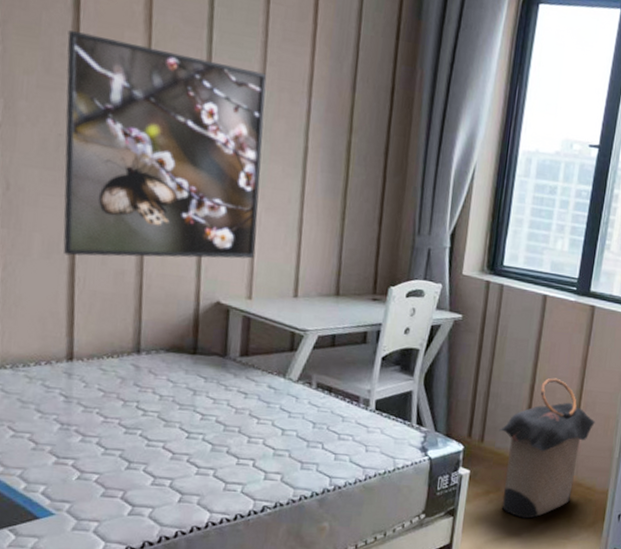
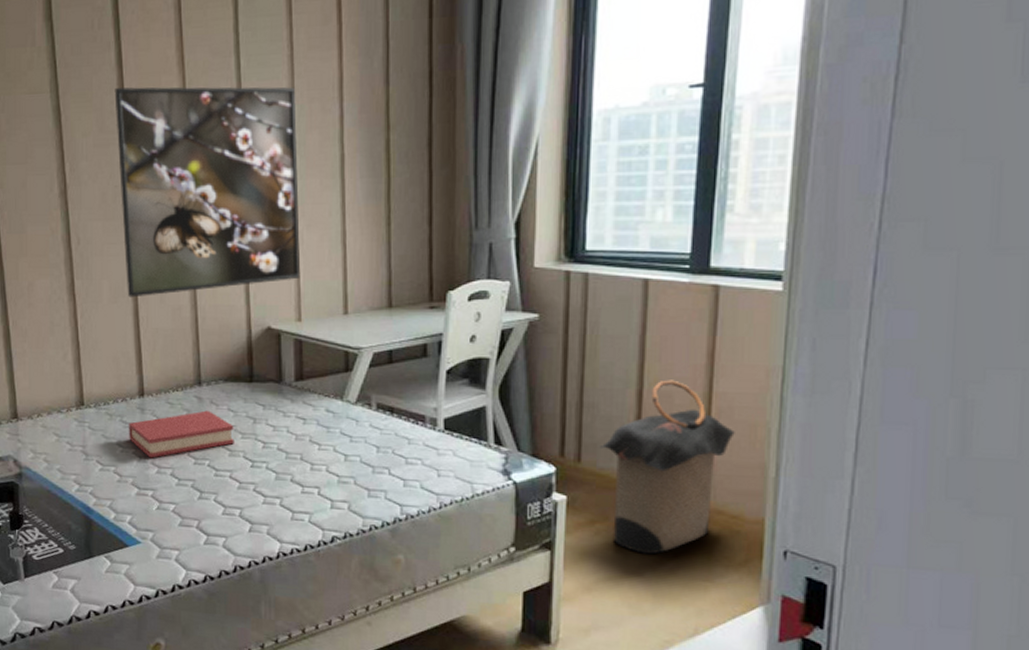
hardback book: none [50,379,173,426] -> present [128,410,234,458]

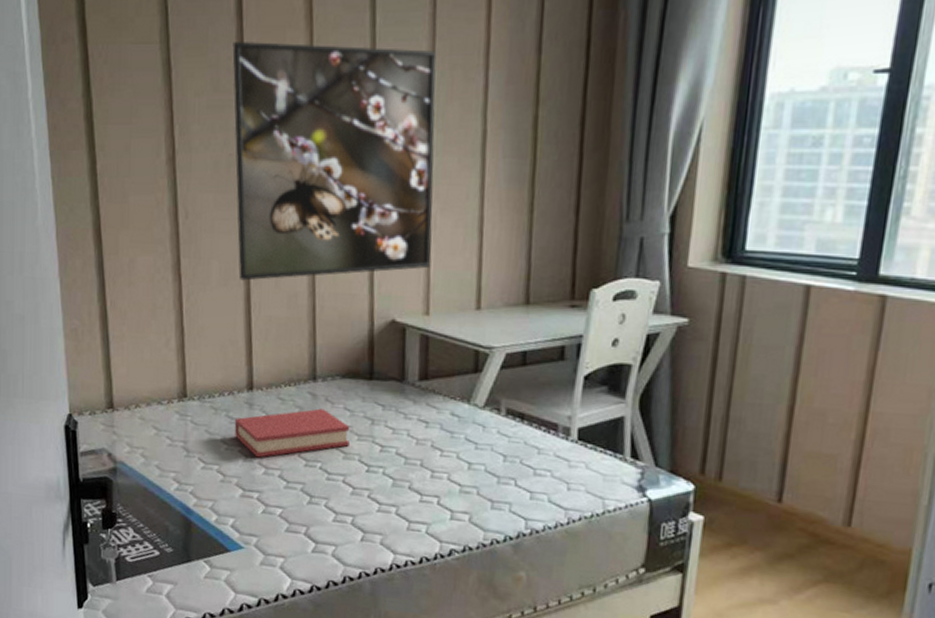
laundry hamper: present [600,380,735,555] -> none [744,396,889,582]

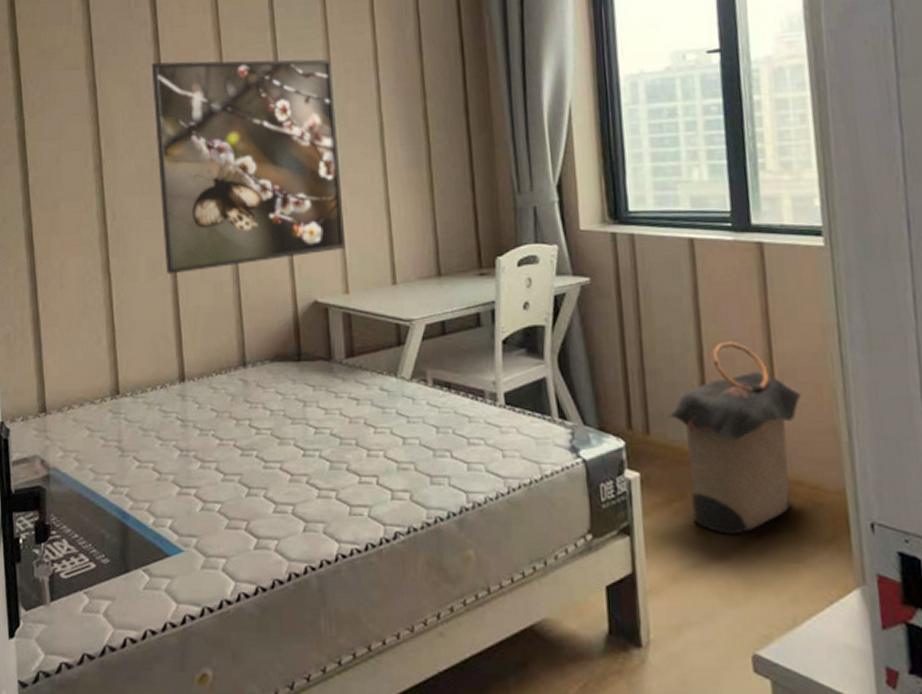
hardback book: present [234,408,350,458] -> none [168,394,284,451]
laundry hamper: none [744,396,889,582] -> present [668,341,801,535]

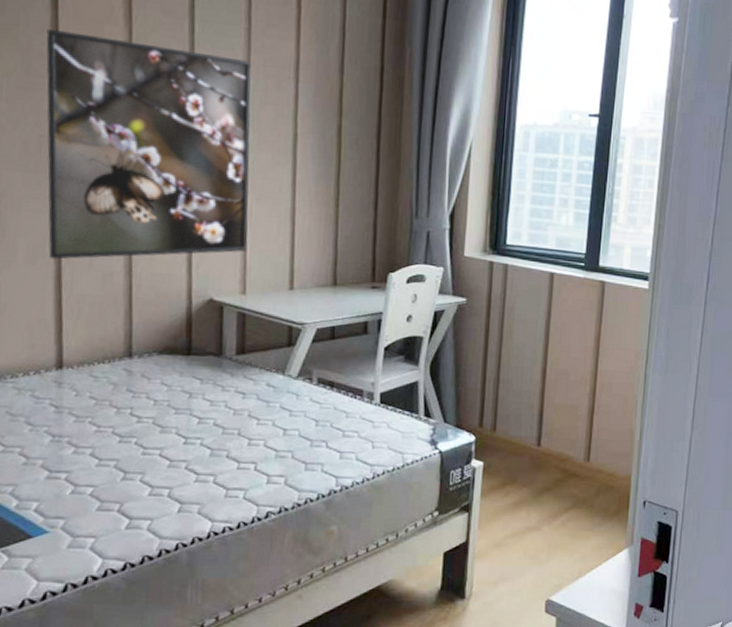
laundry hamper: present [668,341,801,535] -> none [512,359,613,511]

